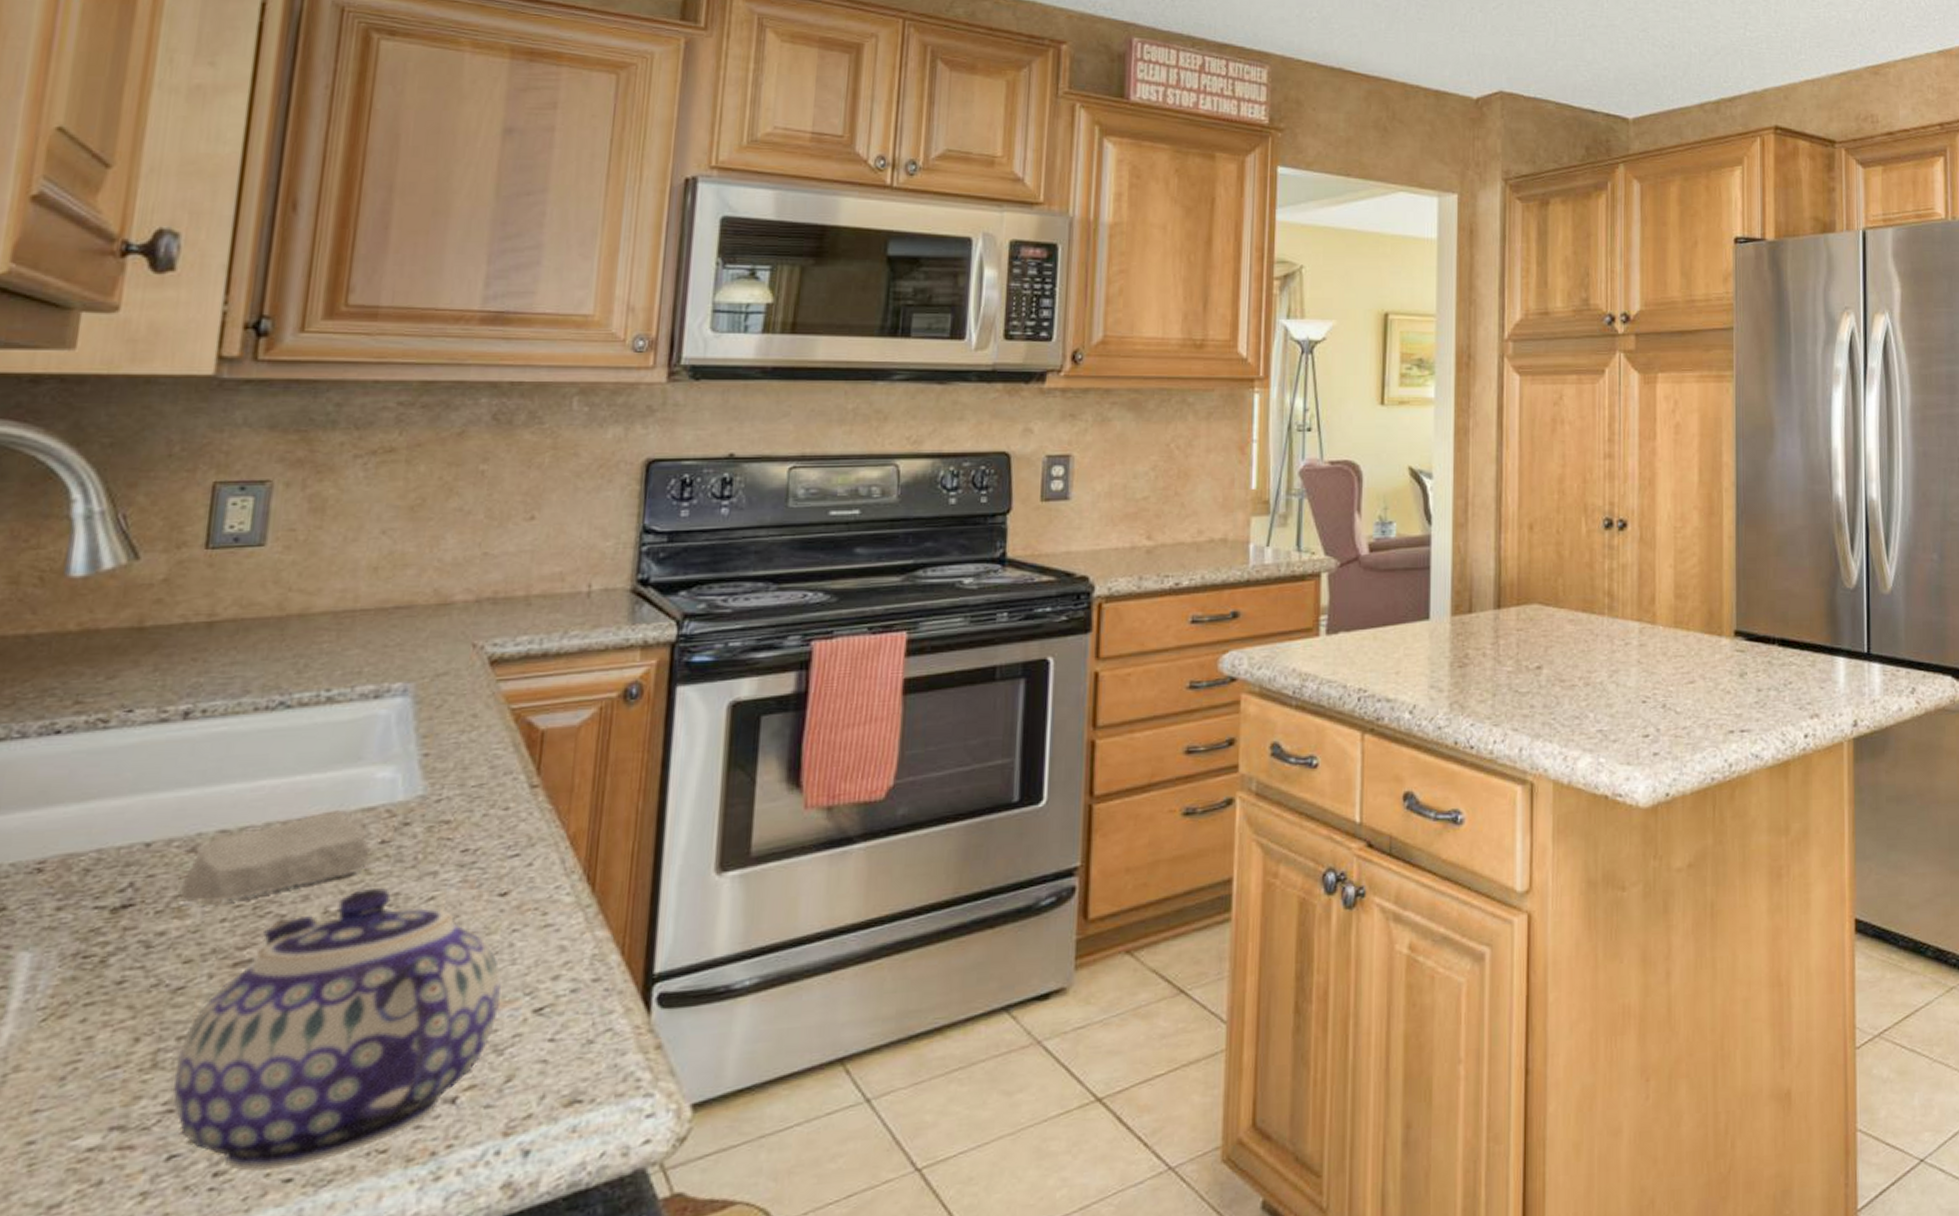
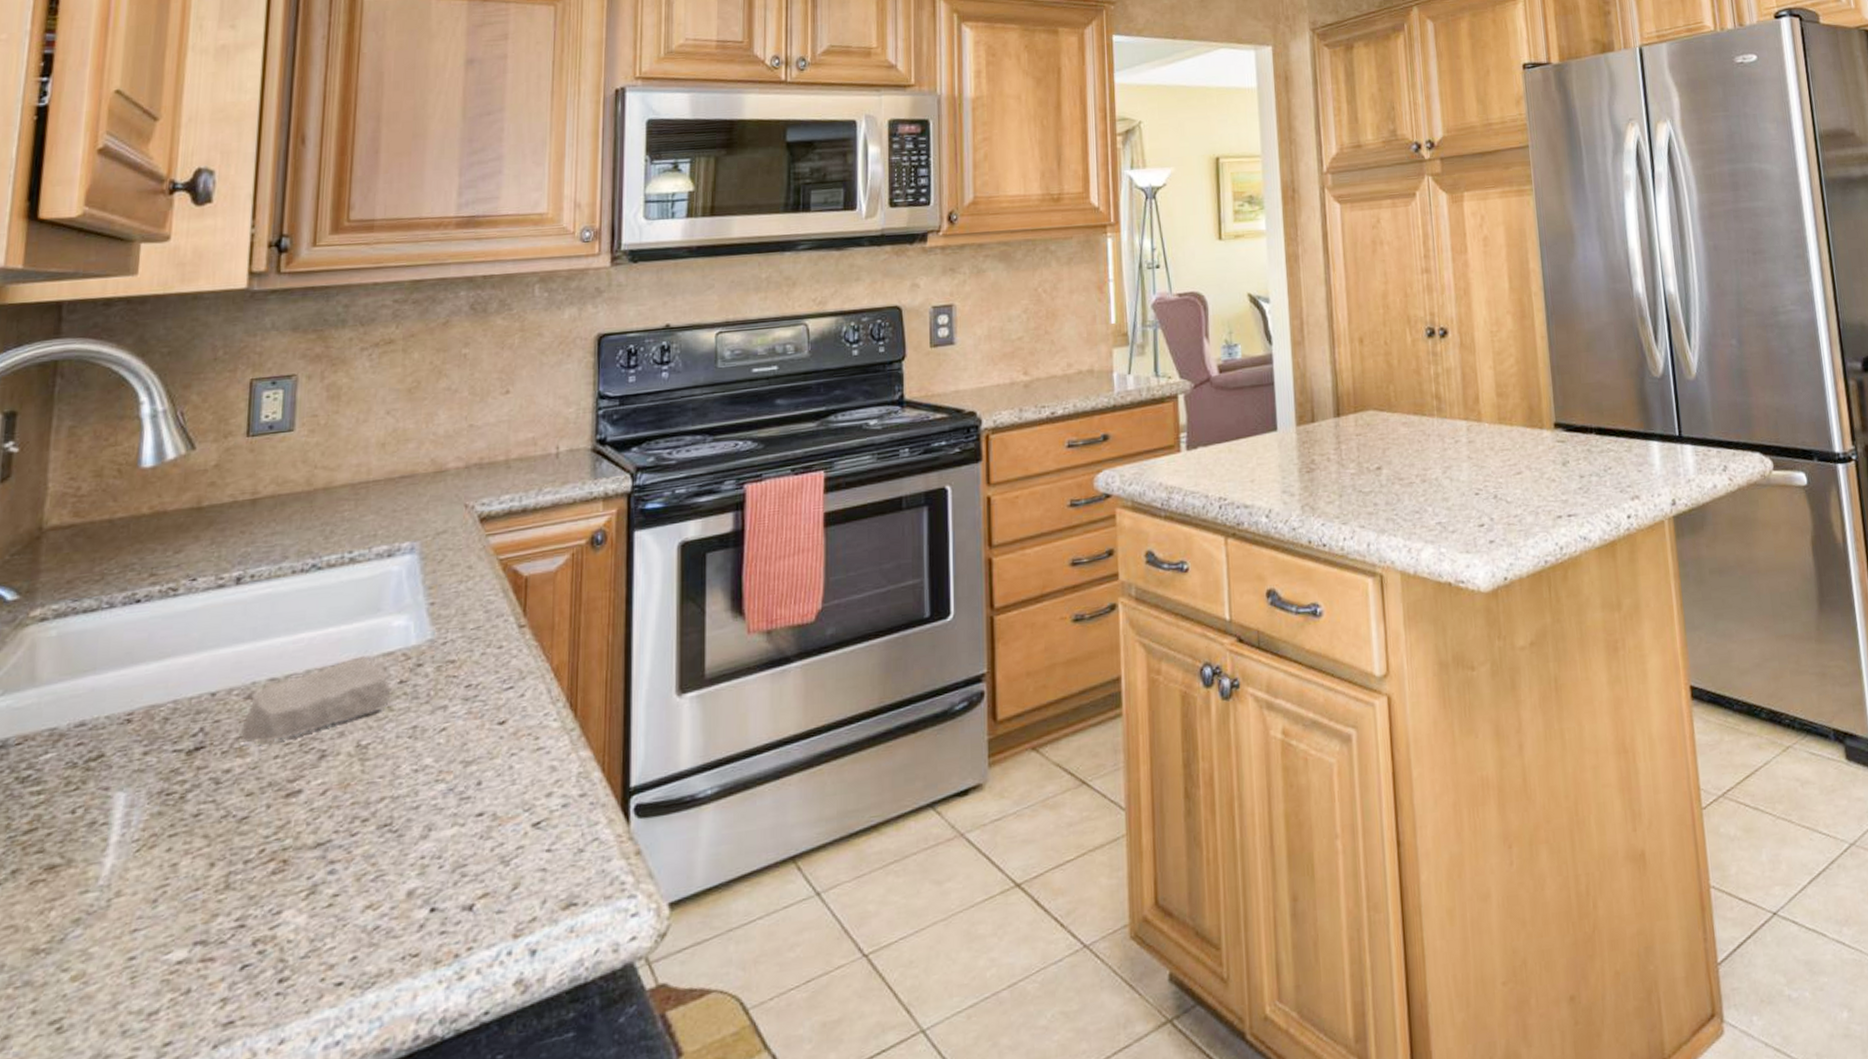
teapot: present [172,887,501,1172] -> none [242,722,505,978]

